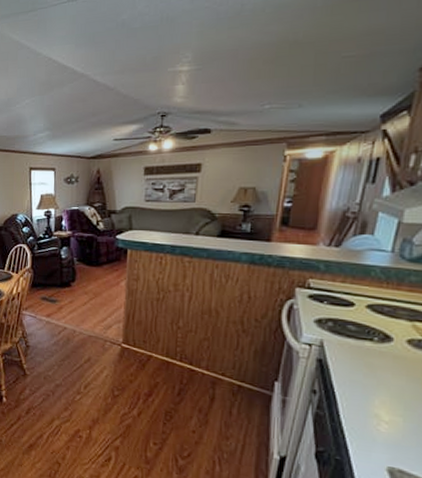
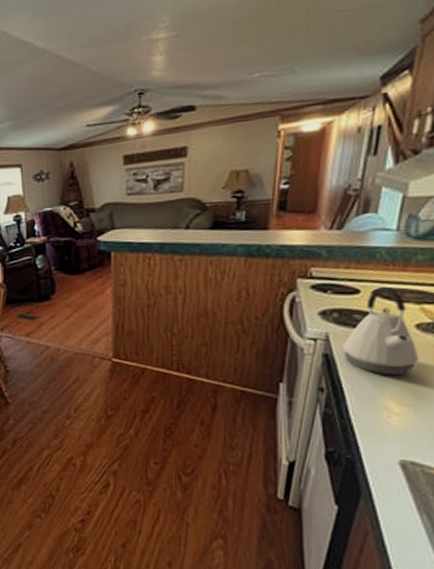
kettle: none [336,301,410,386] -> present [343,286,419,374]

